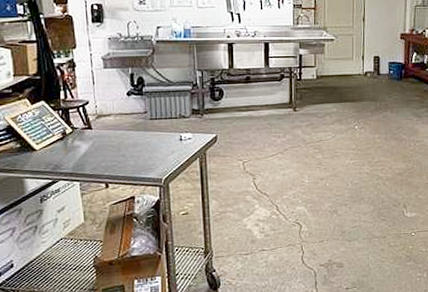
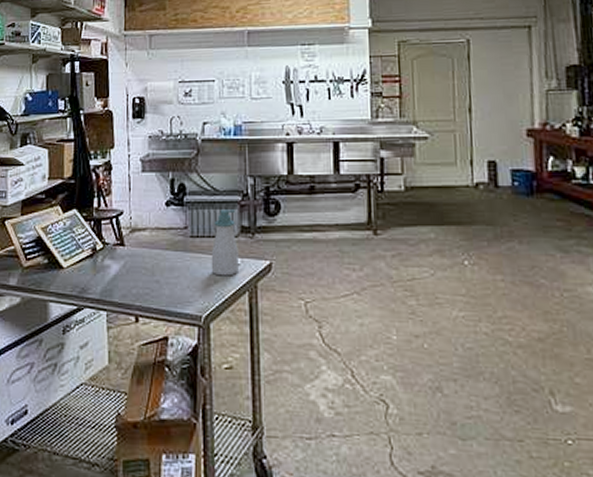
soap bottle: none [168,96,191,148] -> present [211,209,238,276]

